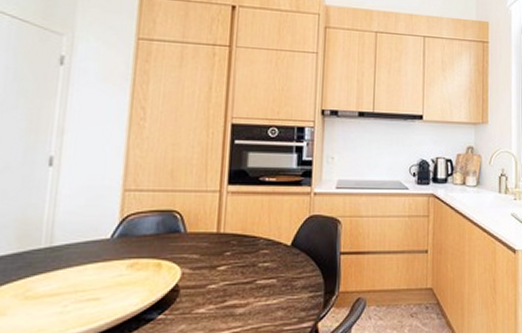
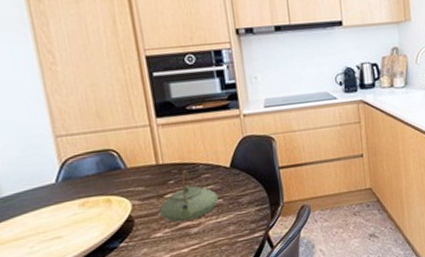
teapot: none [207,243,273,299] -> present [158,170,219,222]

